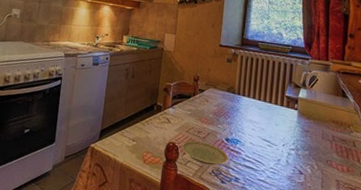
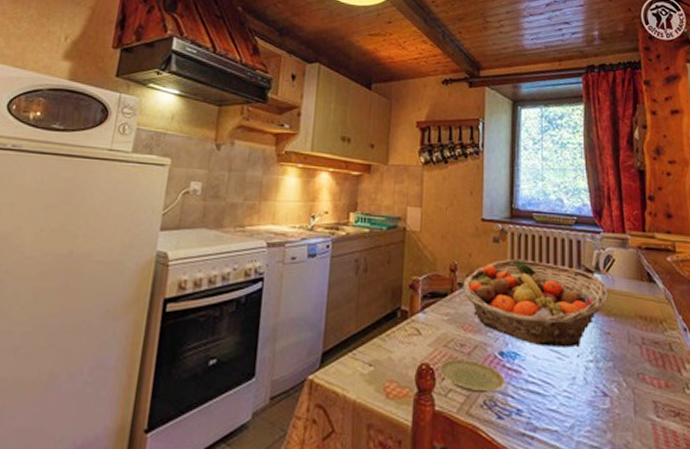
fruit basket: none [202,74,311,139] -> present [463,258,609,348]

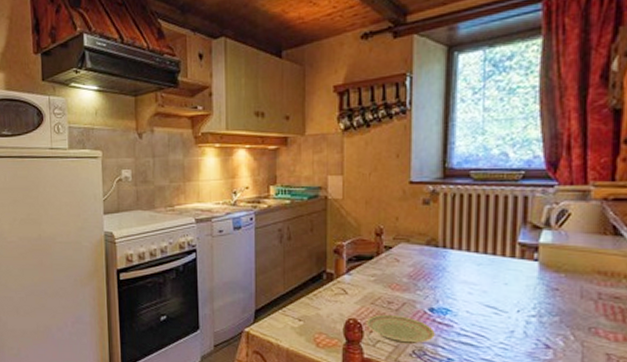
fruit basket: present [463,258,609,348] -> none [390,219,561,304]

